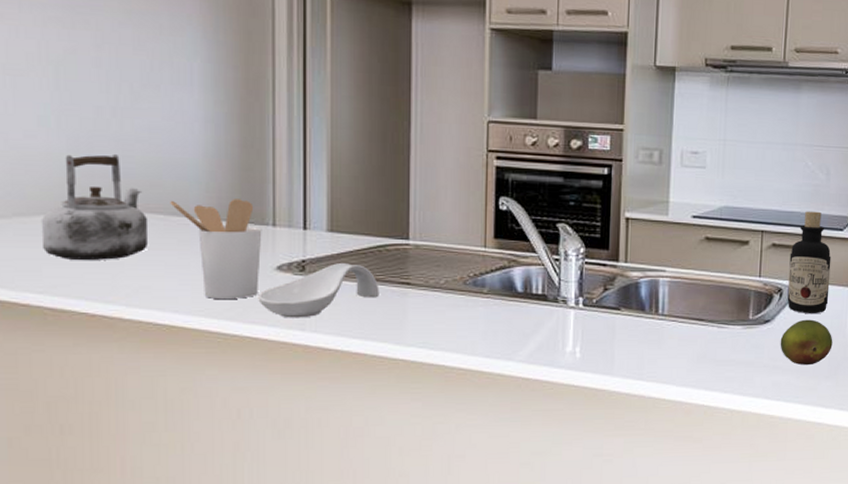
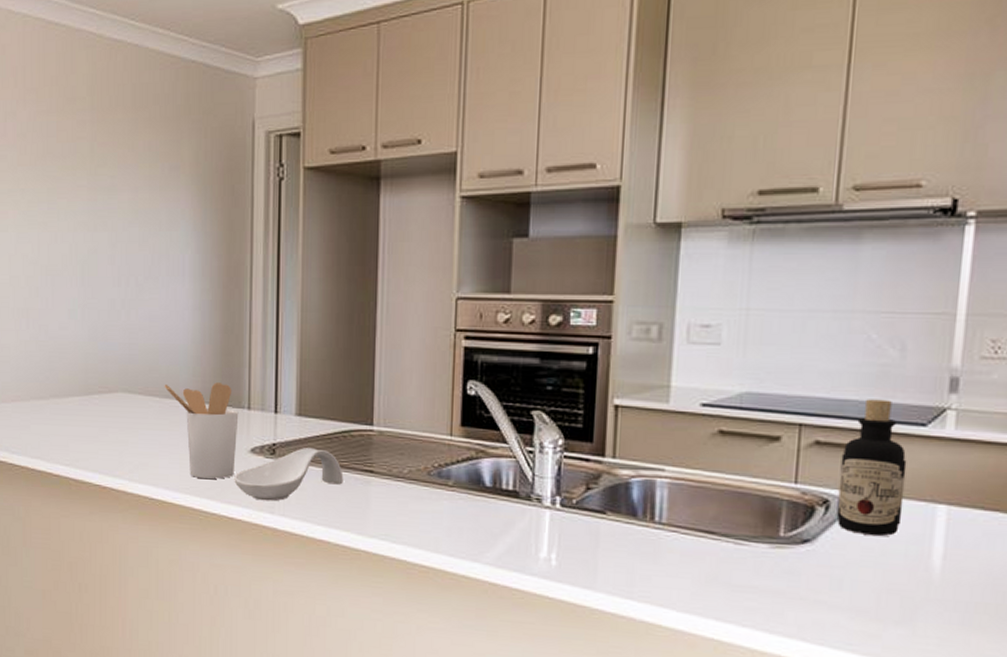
kettle: present [40,153,149,260] -> none [69,341,147,438]
fruit: present [780,319,833,366] -> none [824,542,908,604]

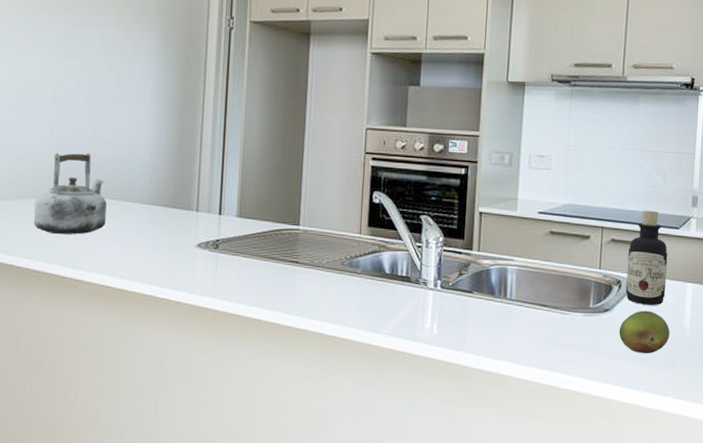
kettle: none [69,341,147,438] -> present [33,152,108,235]
utensil holder: present [164,382,239,479] -> none [123,189,188,269]
spoon rest: present [234,448,344,501] -> none [182,243,275,288]
fruit: none [824,542,908,604] -> present [619,310,670,354]

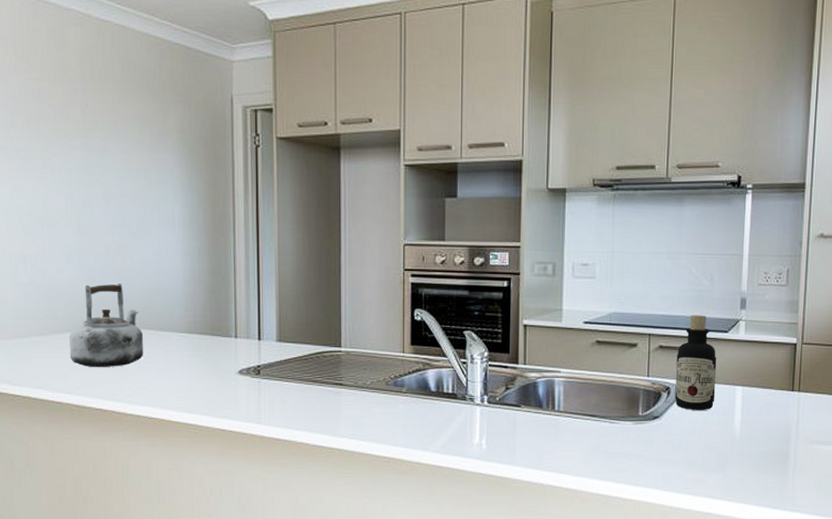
fruit: present [619,310,670,354] -> none [669,416,720,459]

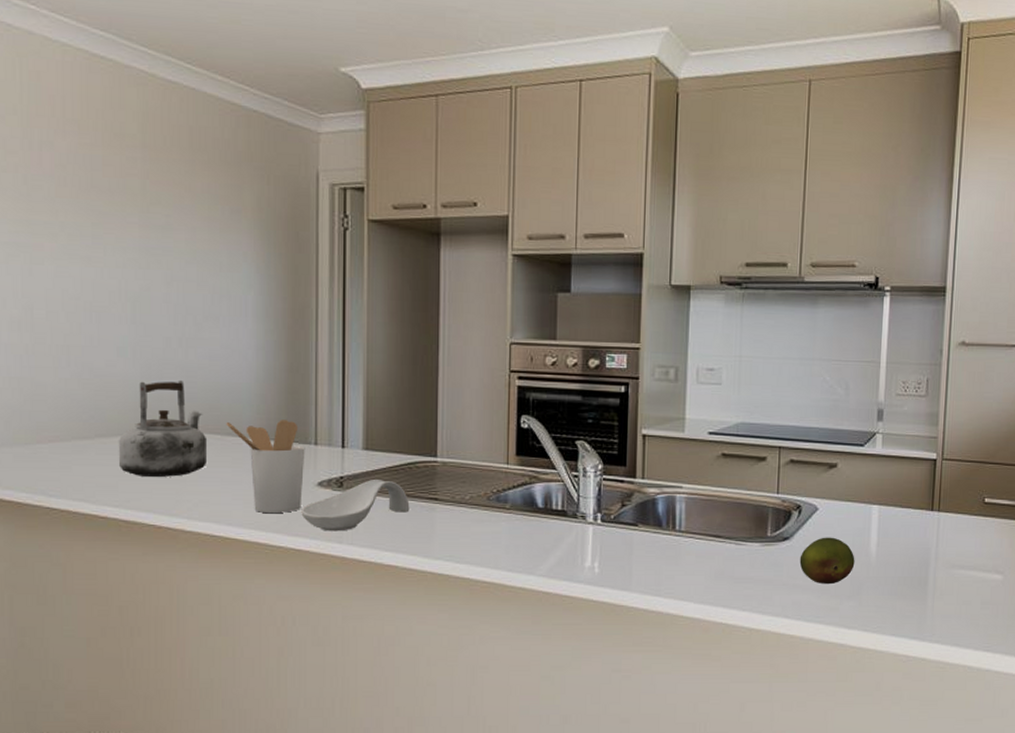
utensil holder: none [159,316,227,397] -> present [226,420,305,513]
spoon rest: none [225,368,318,414] -> present [301,480,410,532]
fruit: none [669,416,720,459] -> present [799,537,855,585]
bottle: present [675,315,717,410] -> none [806,426,852,531]

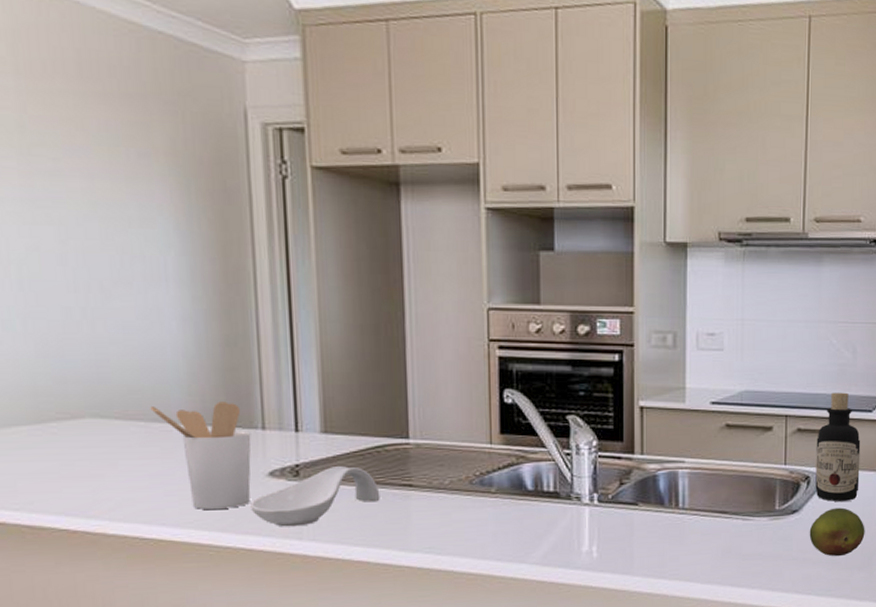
kettle: present [118,379,208,477] -> none [12,357,129,473]
bottle: none [806,426,852,531] -> present [815,392,861,502]

